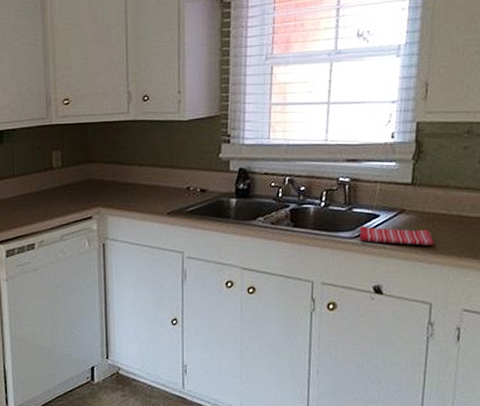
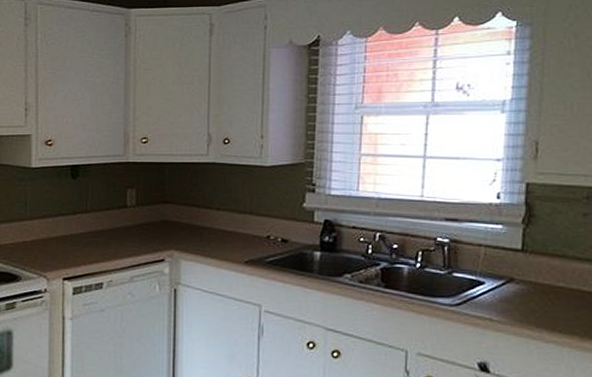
dish towel: present [360,226,435,246] -> none [461,293,552,322]

